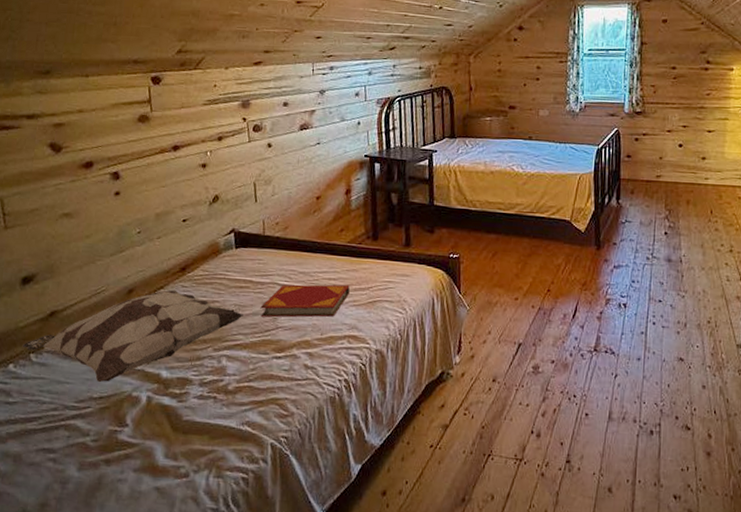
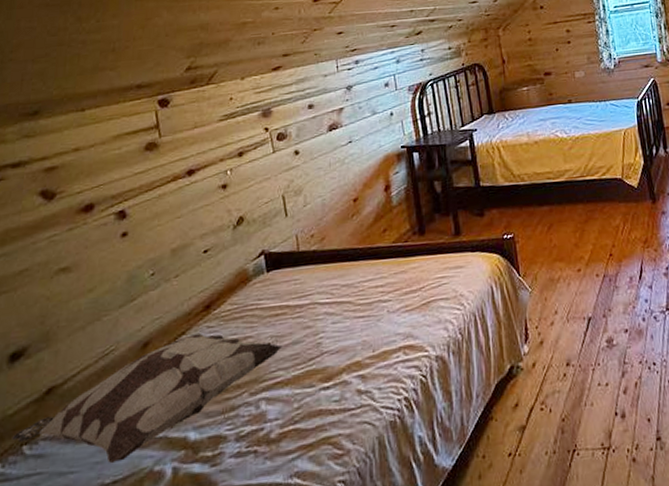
hardback book: present [260,284,350,318] -> none [301,290,400,345]

